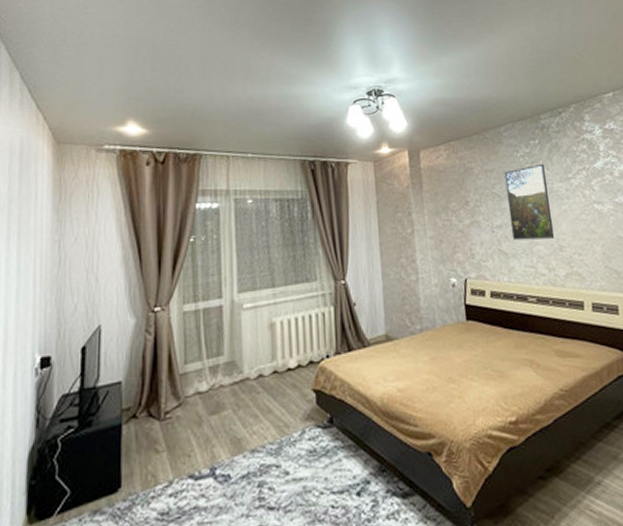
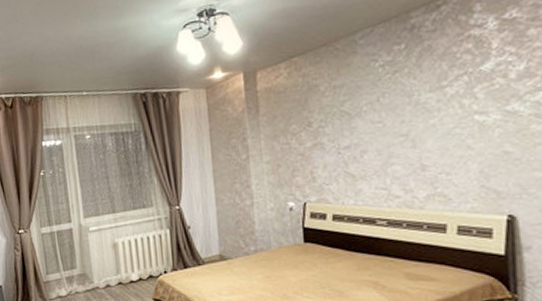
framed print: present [504,163,555,241] -> none [357,72,417,162]

